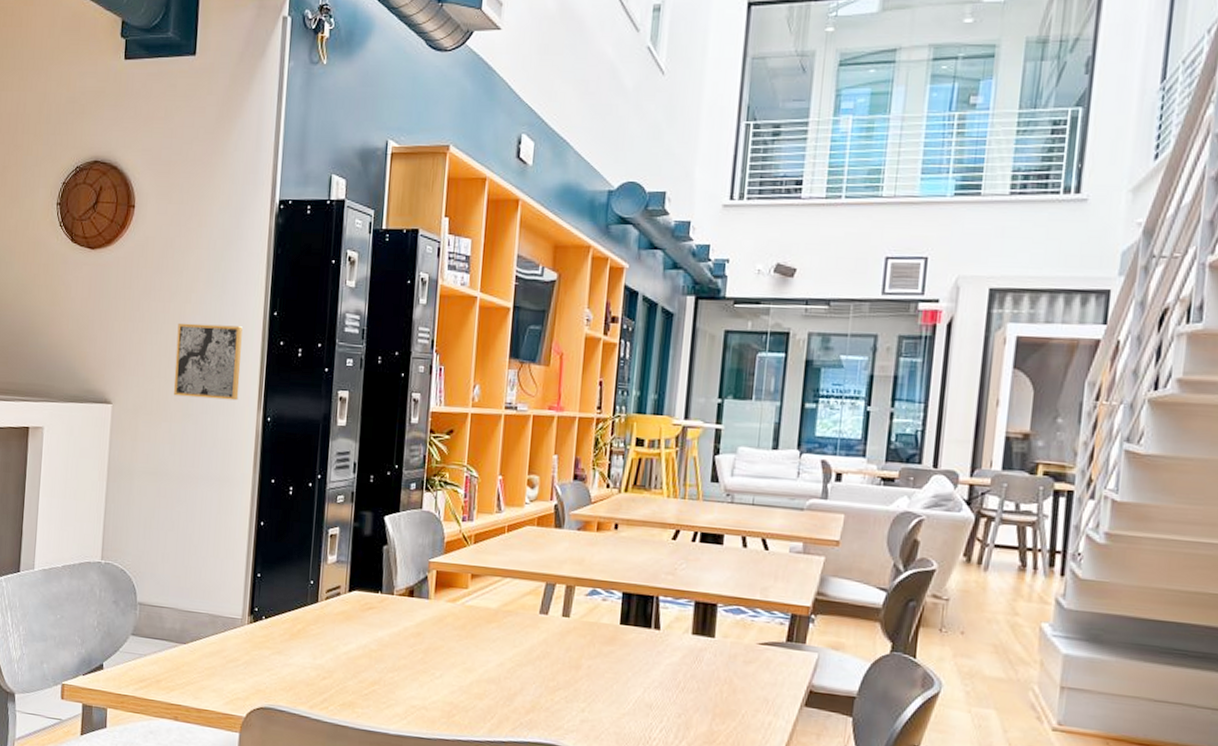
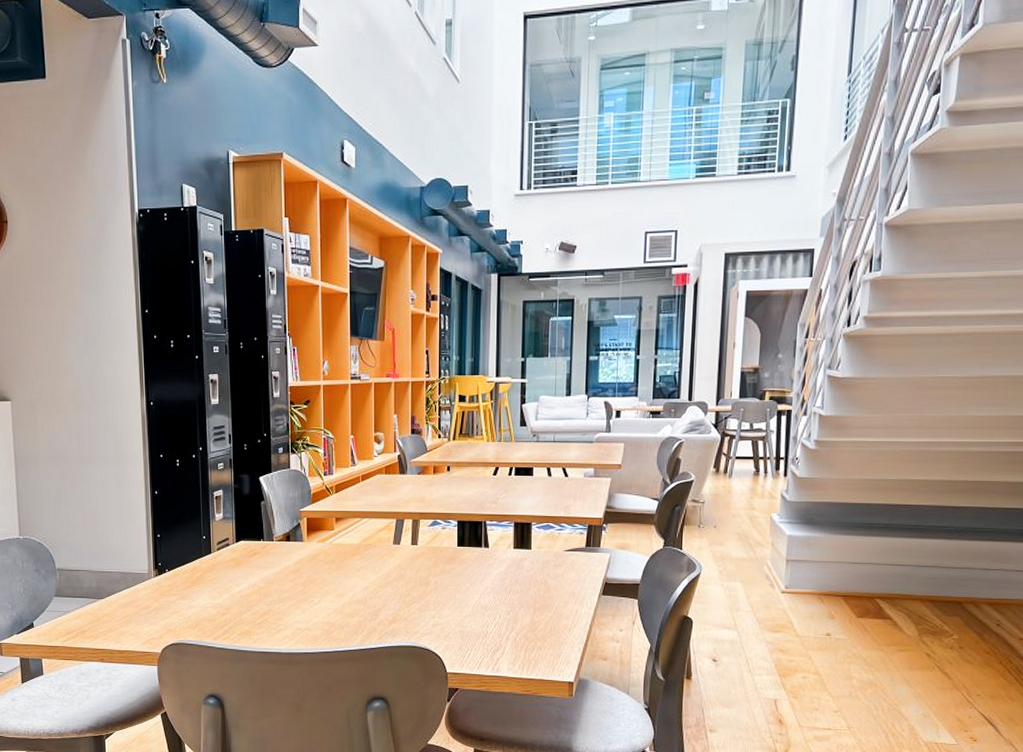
wall art: present [174,322,243,401] -> none [61,324,123,390]

